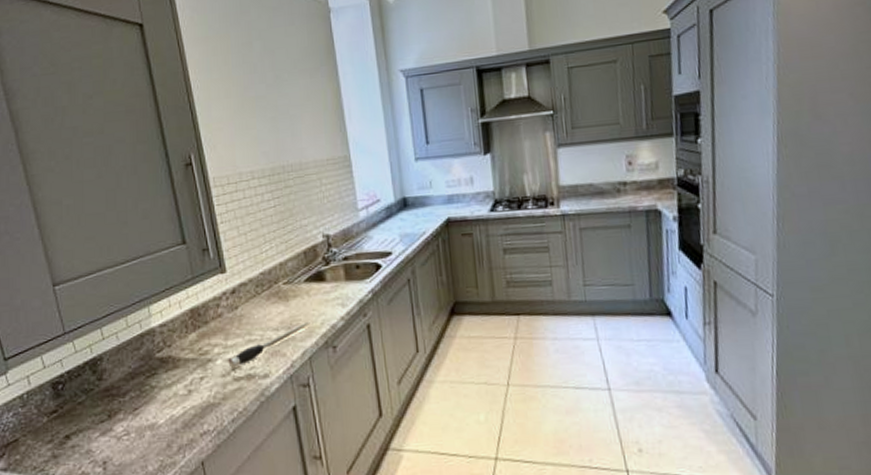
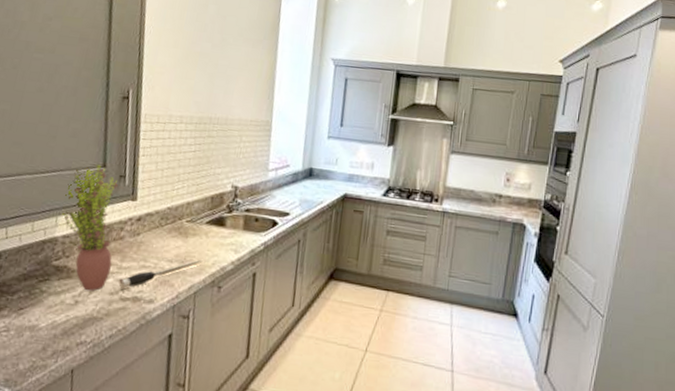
potted plant: none [151,242,217,378] -> present [62,164,118,291]

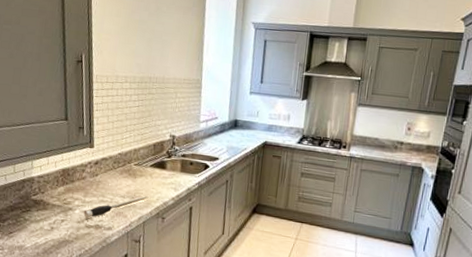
potted plant: present [62,164,118,291] -> none [36,118,78,220]

